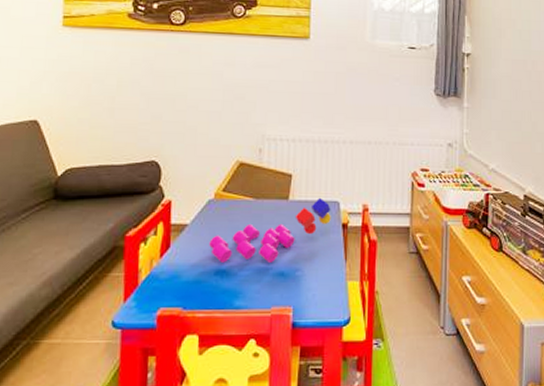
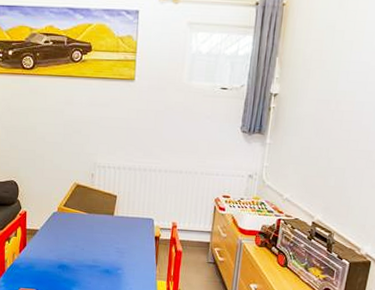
toy blocks: present [209,197,331,262] -> none [54,215,147,262]

